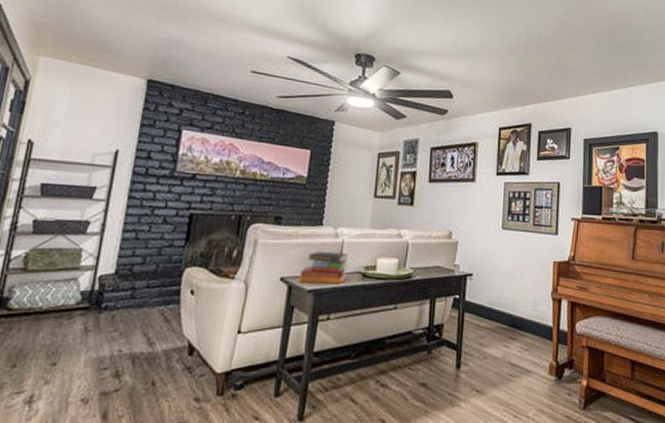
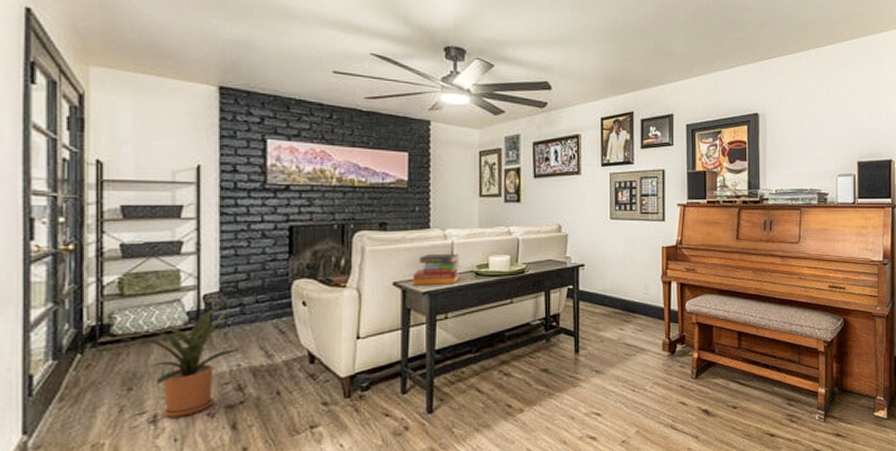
house plant: none [14,287,123,400] -> present [120,305,239,418]

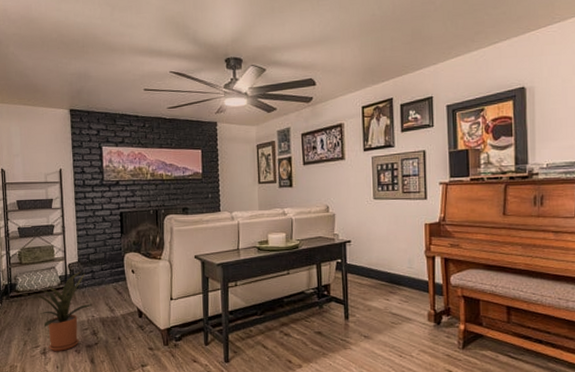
books: present [412,253,460,285] -> none [208,232,246,258]

